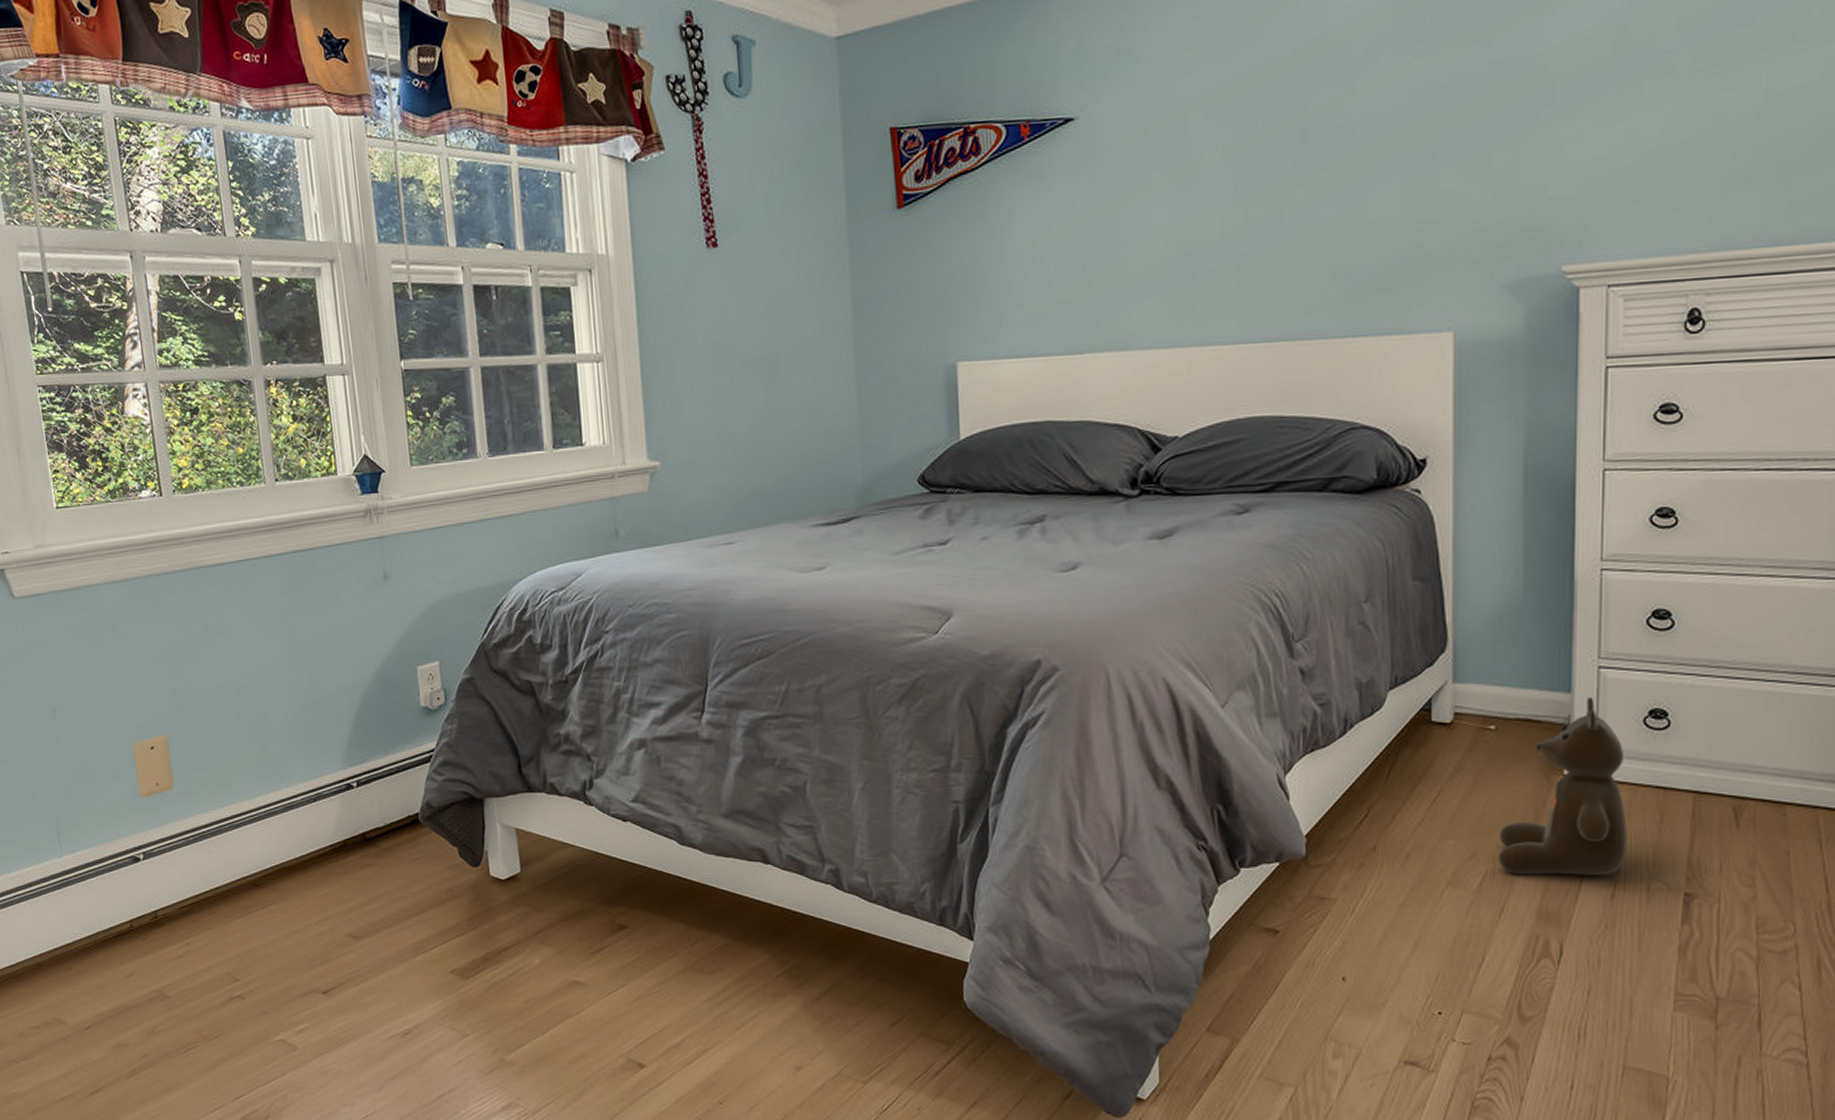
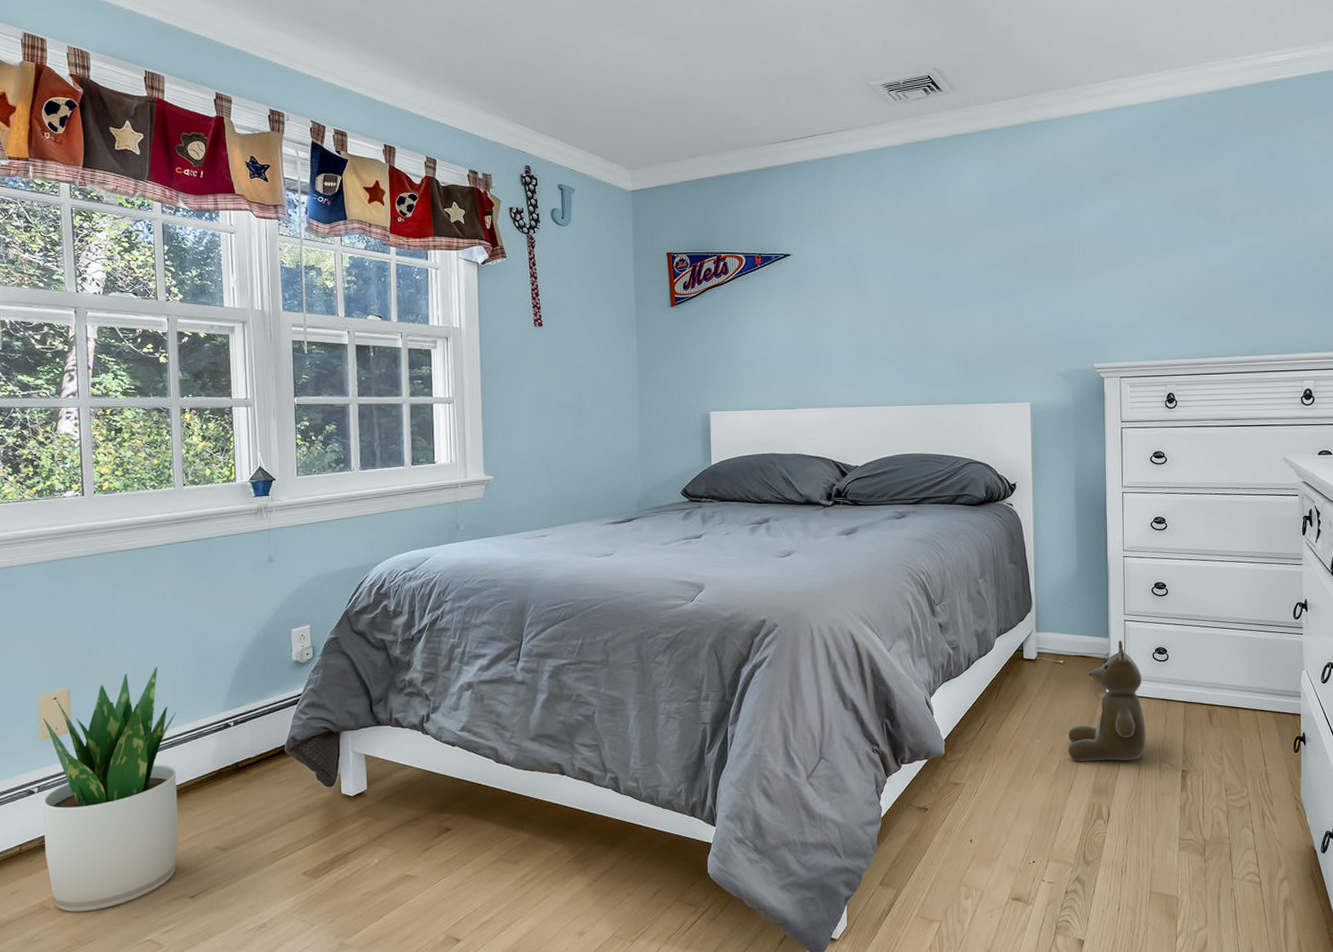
planter: none [140,711,304,1003] -> present [42,666,179,913]

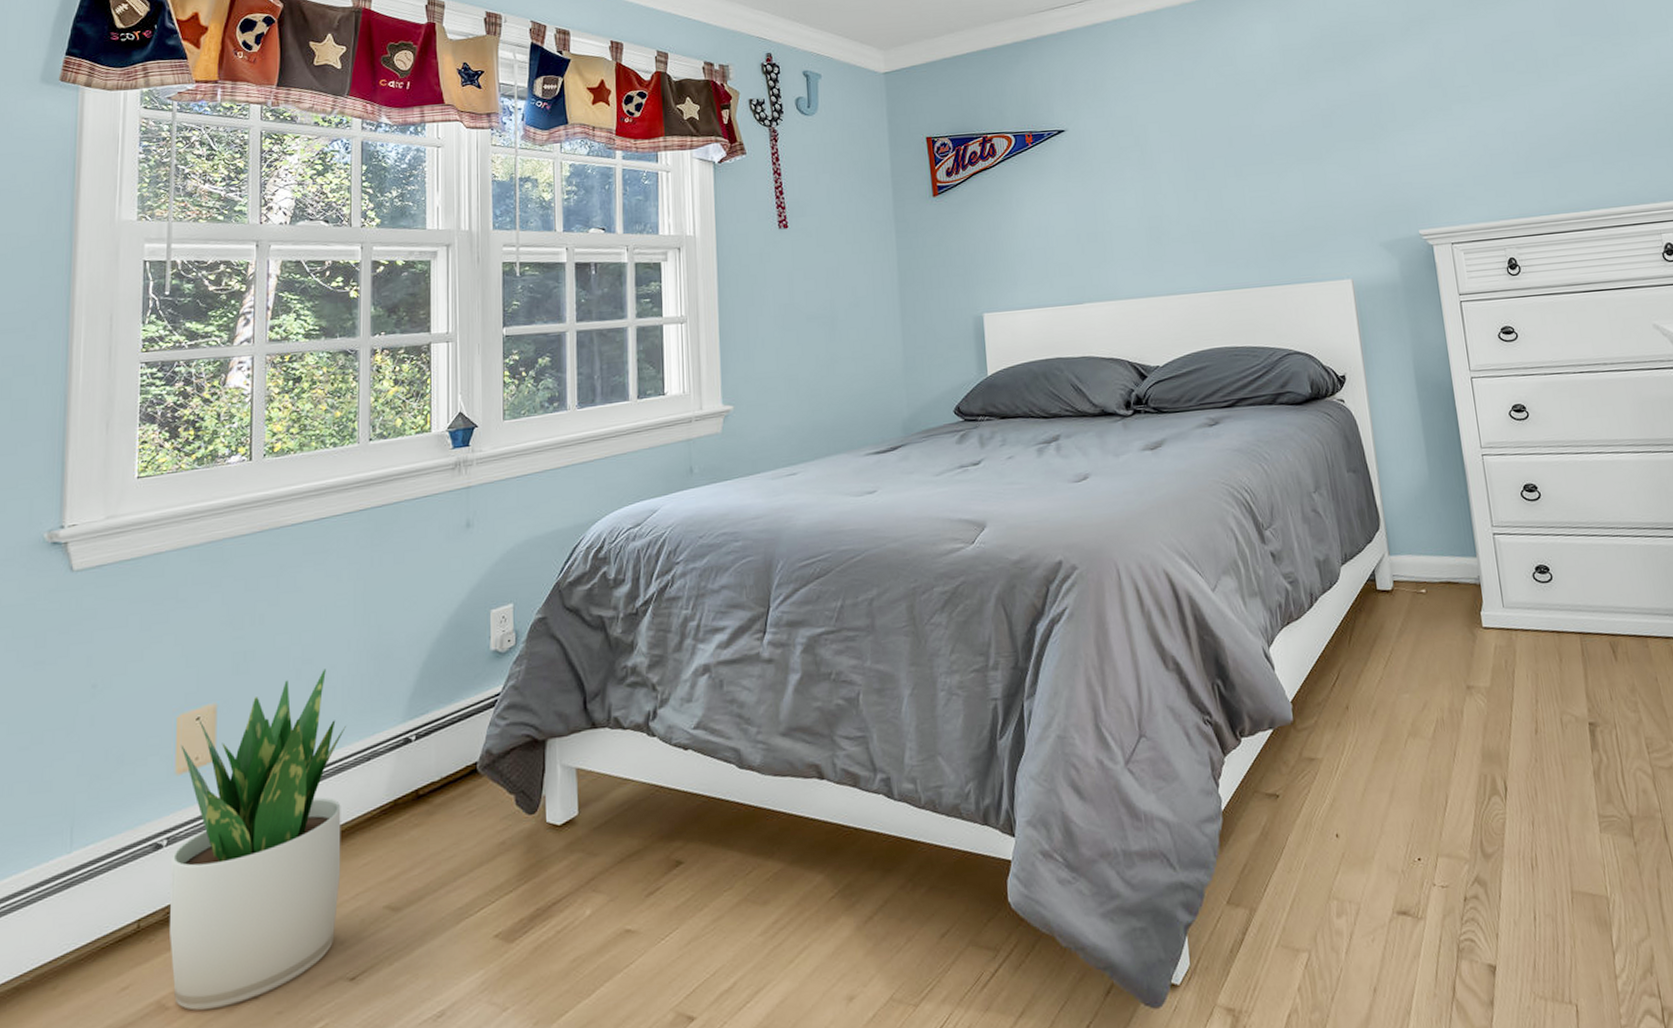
teddy bear: present [1067,640,1146,761] -> none [1442,559,1541,720]

